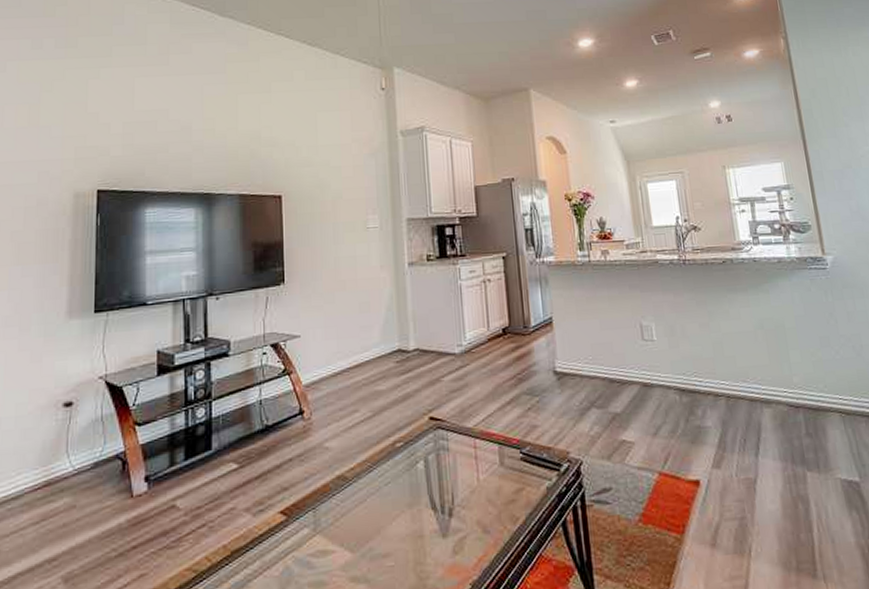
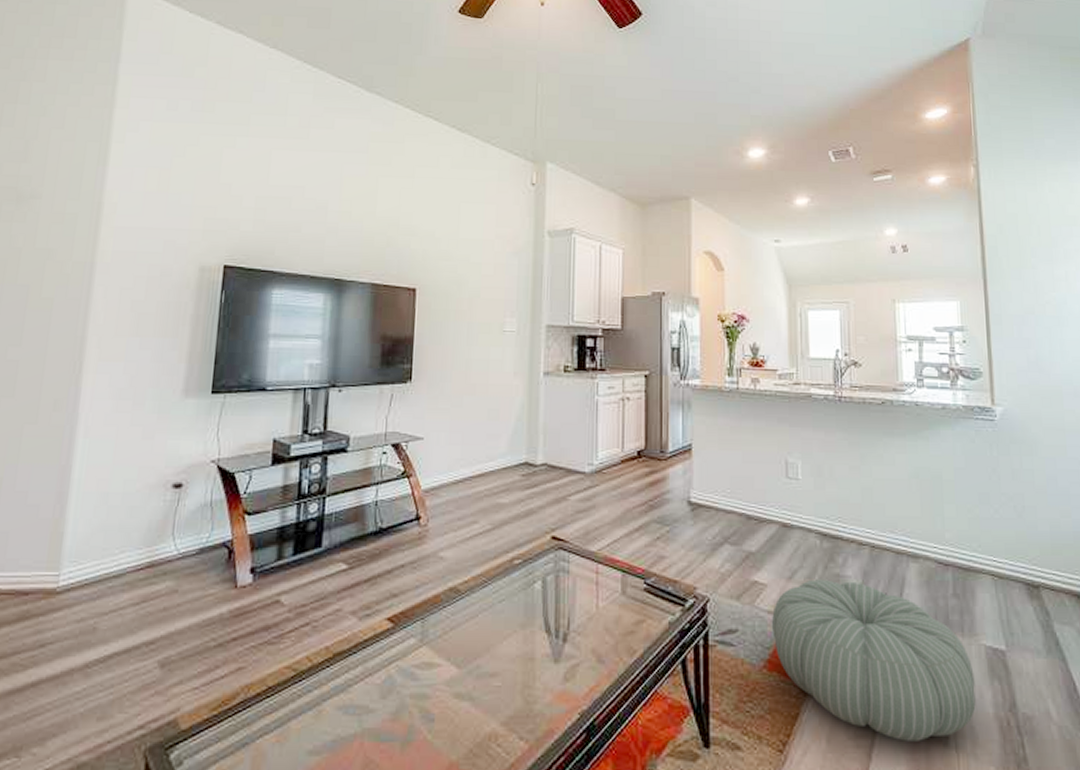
pouf: none [642,431,838,578] -> present [772,579,976,741]

